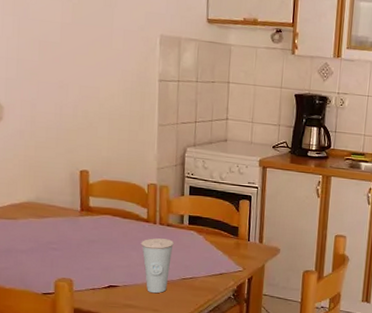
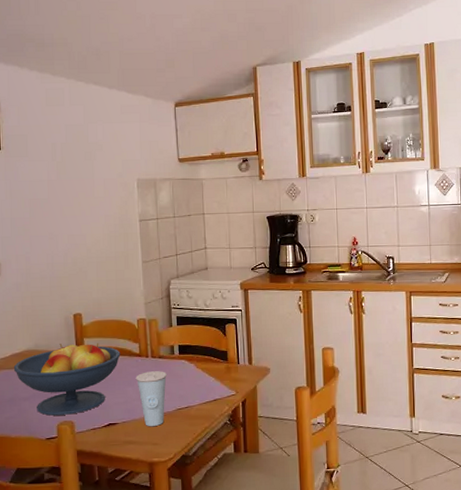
fruit bowl: none [11,199,127,272] -> present [13,342,121,416]

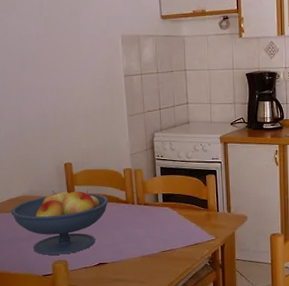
cup: present [135,371,167,426] -> none [123,217,152,266]

